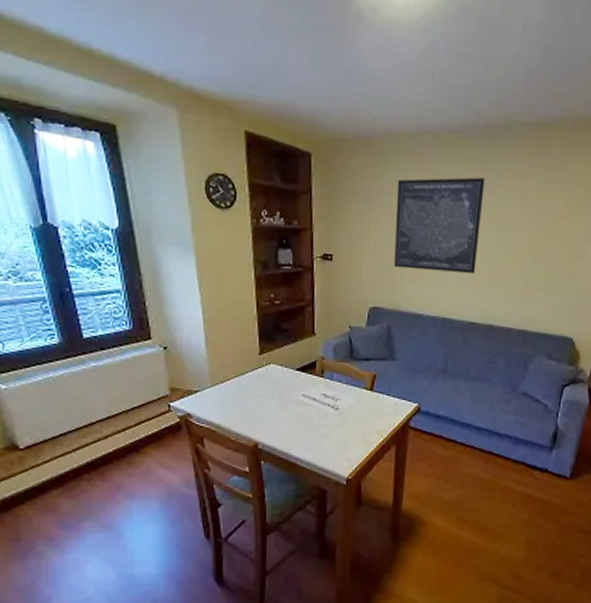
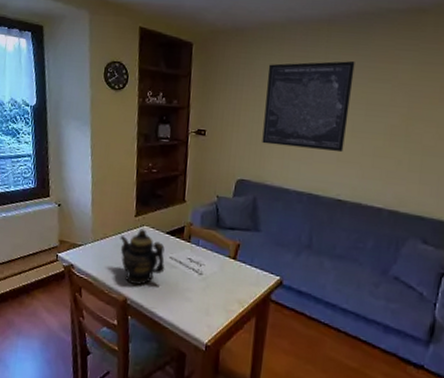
teapot: none [244,367,298,428] -> present [120,229,165,286]

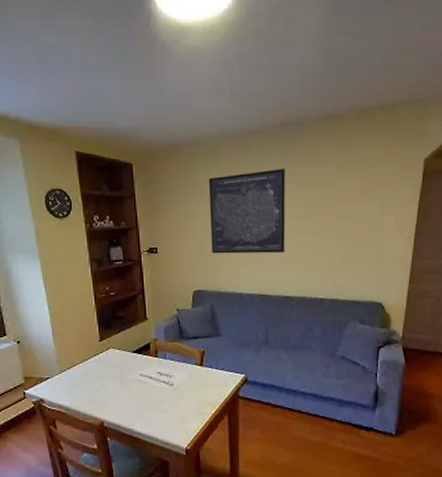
teapot: present [120,229,165,286] -> none [87,352,137,408]

